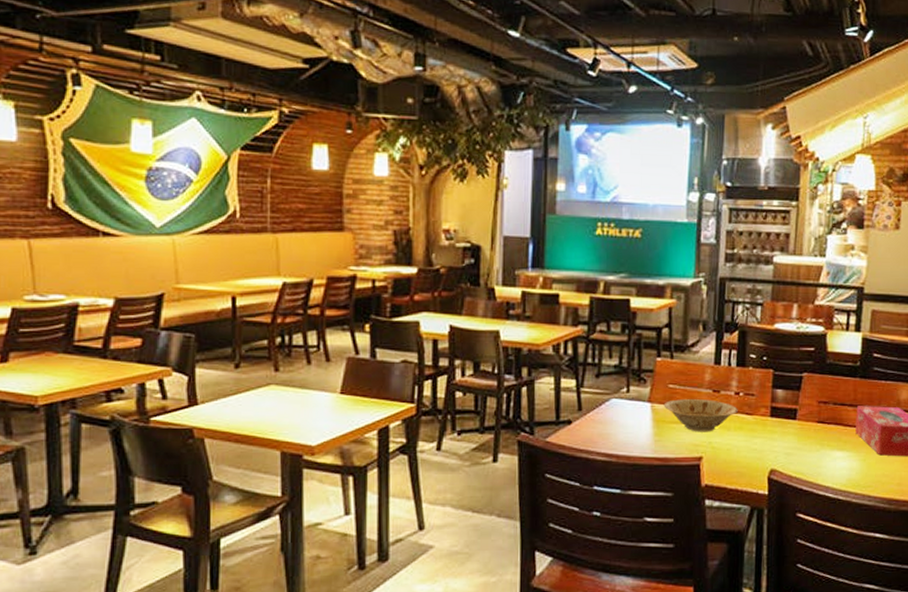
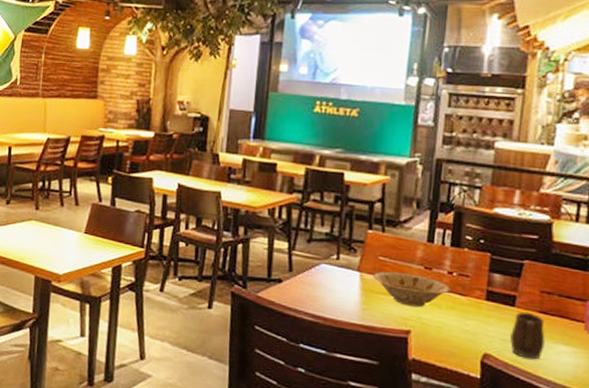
mug: none [793,424,823,469] -> present [510,312,545,360]

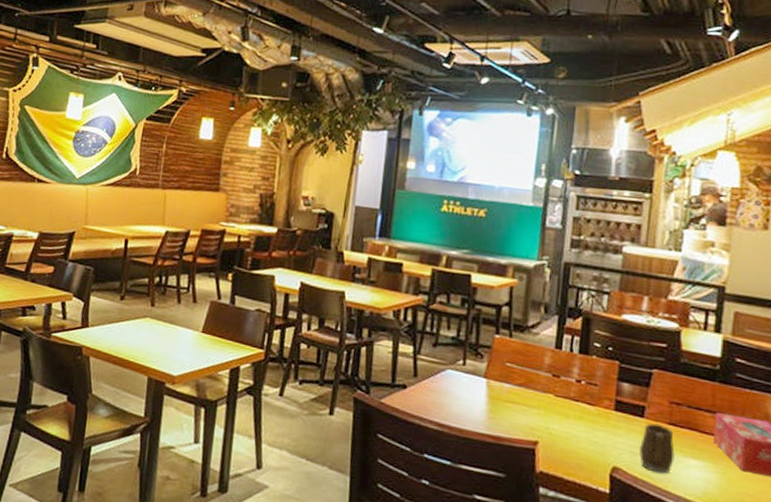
bowl: present [372,271,451,308] -> none [499,378,579,417]

